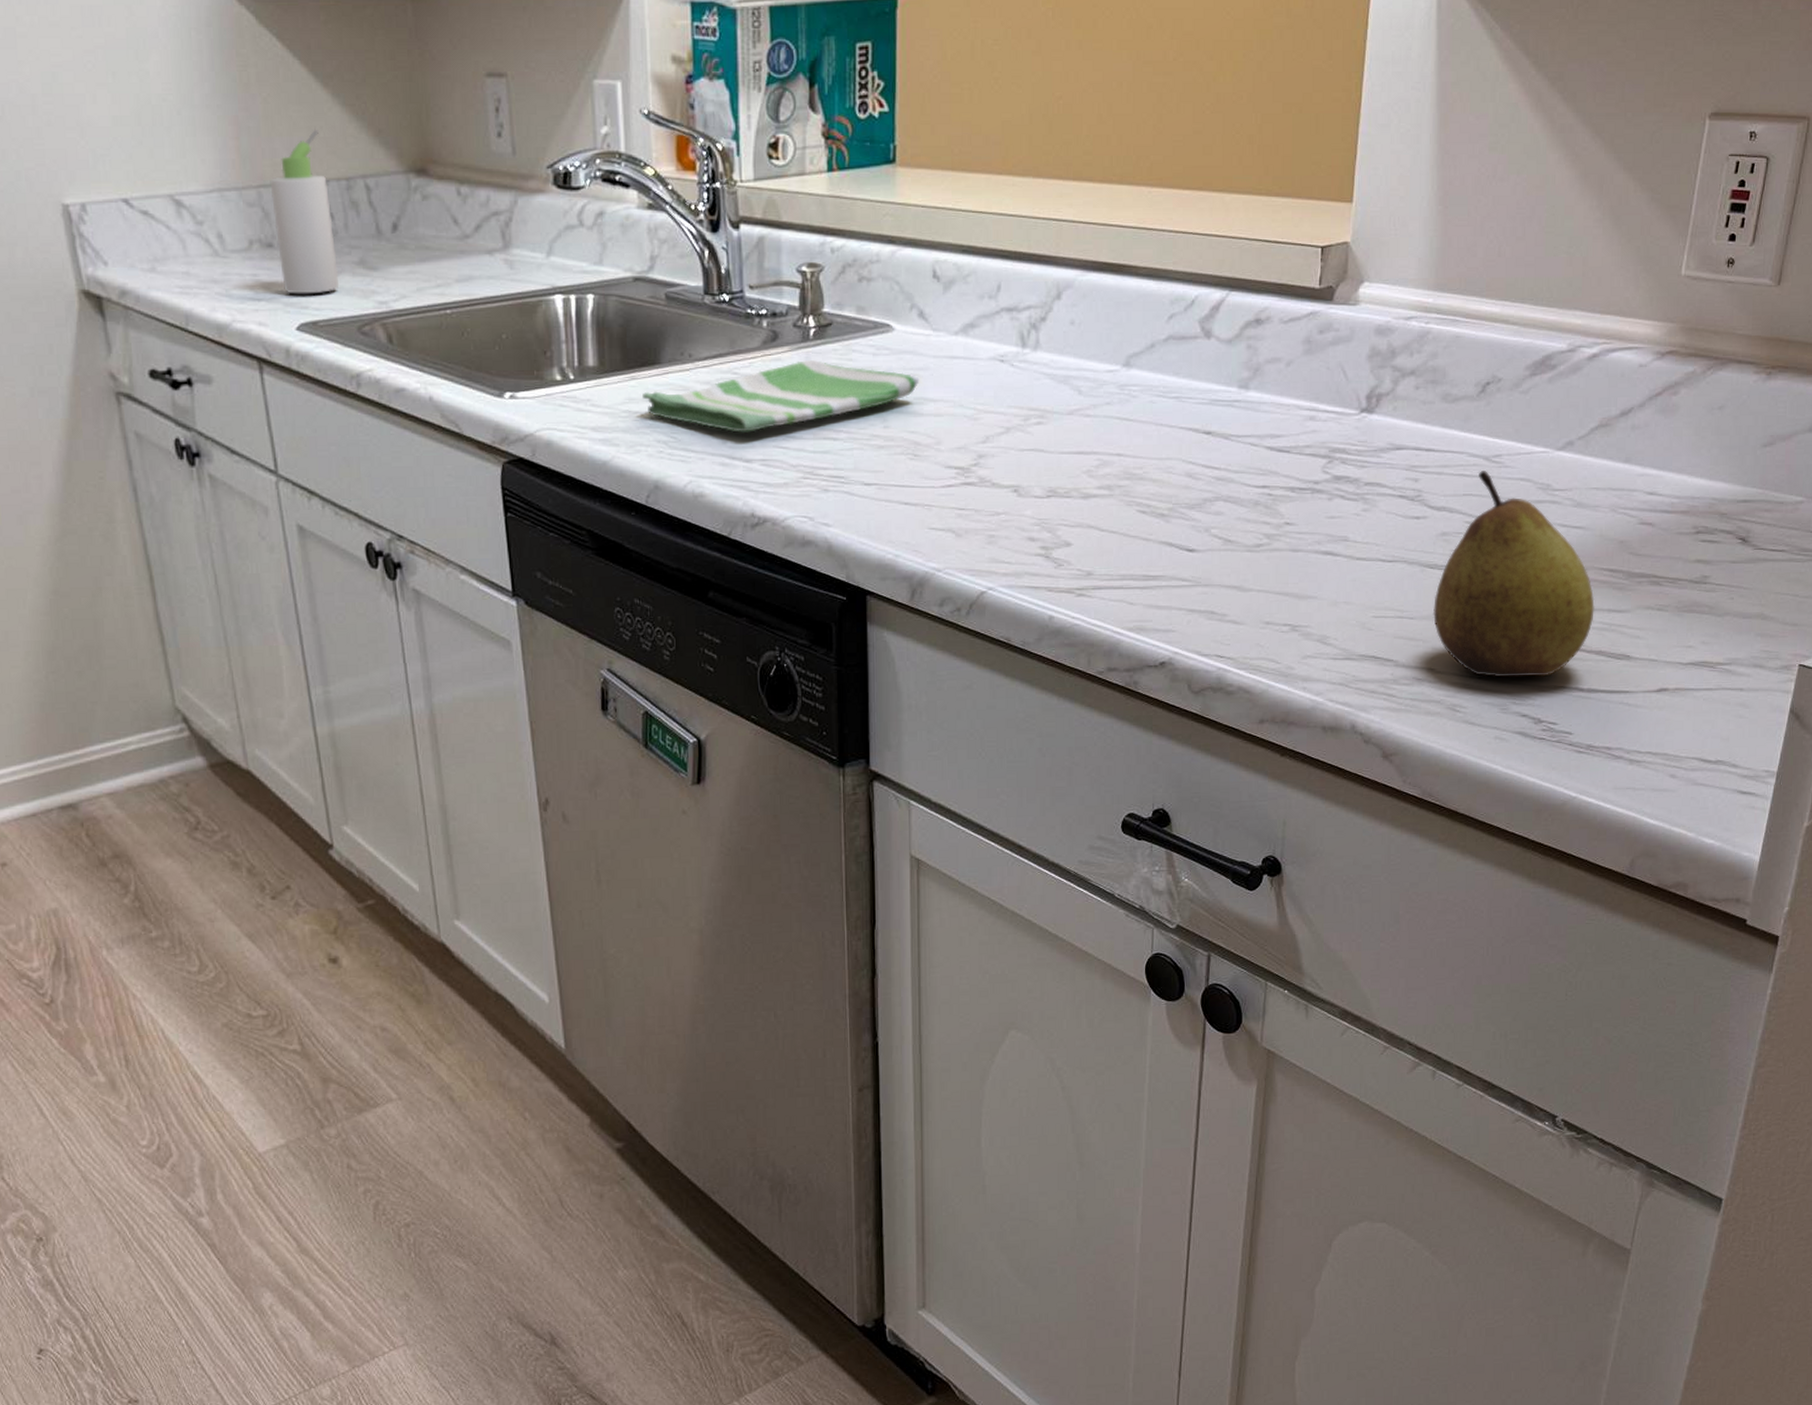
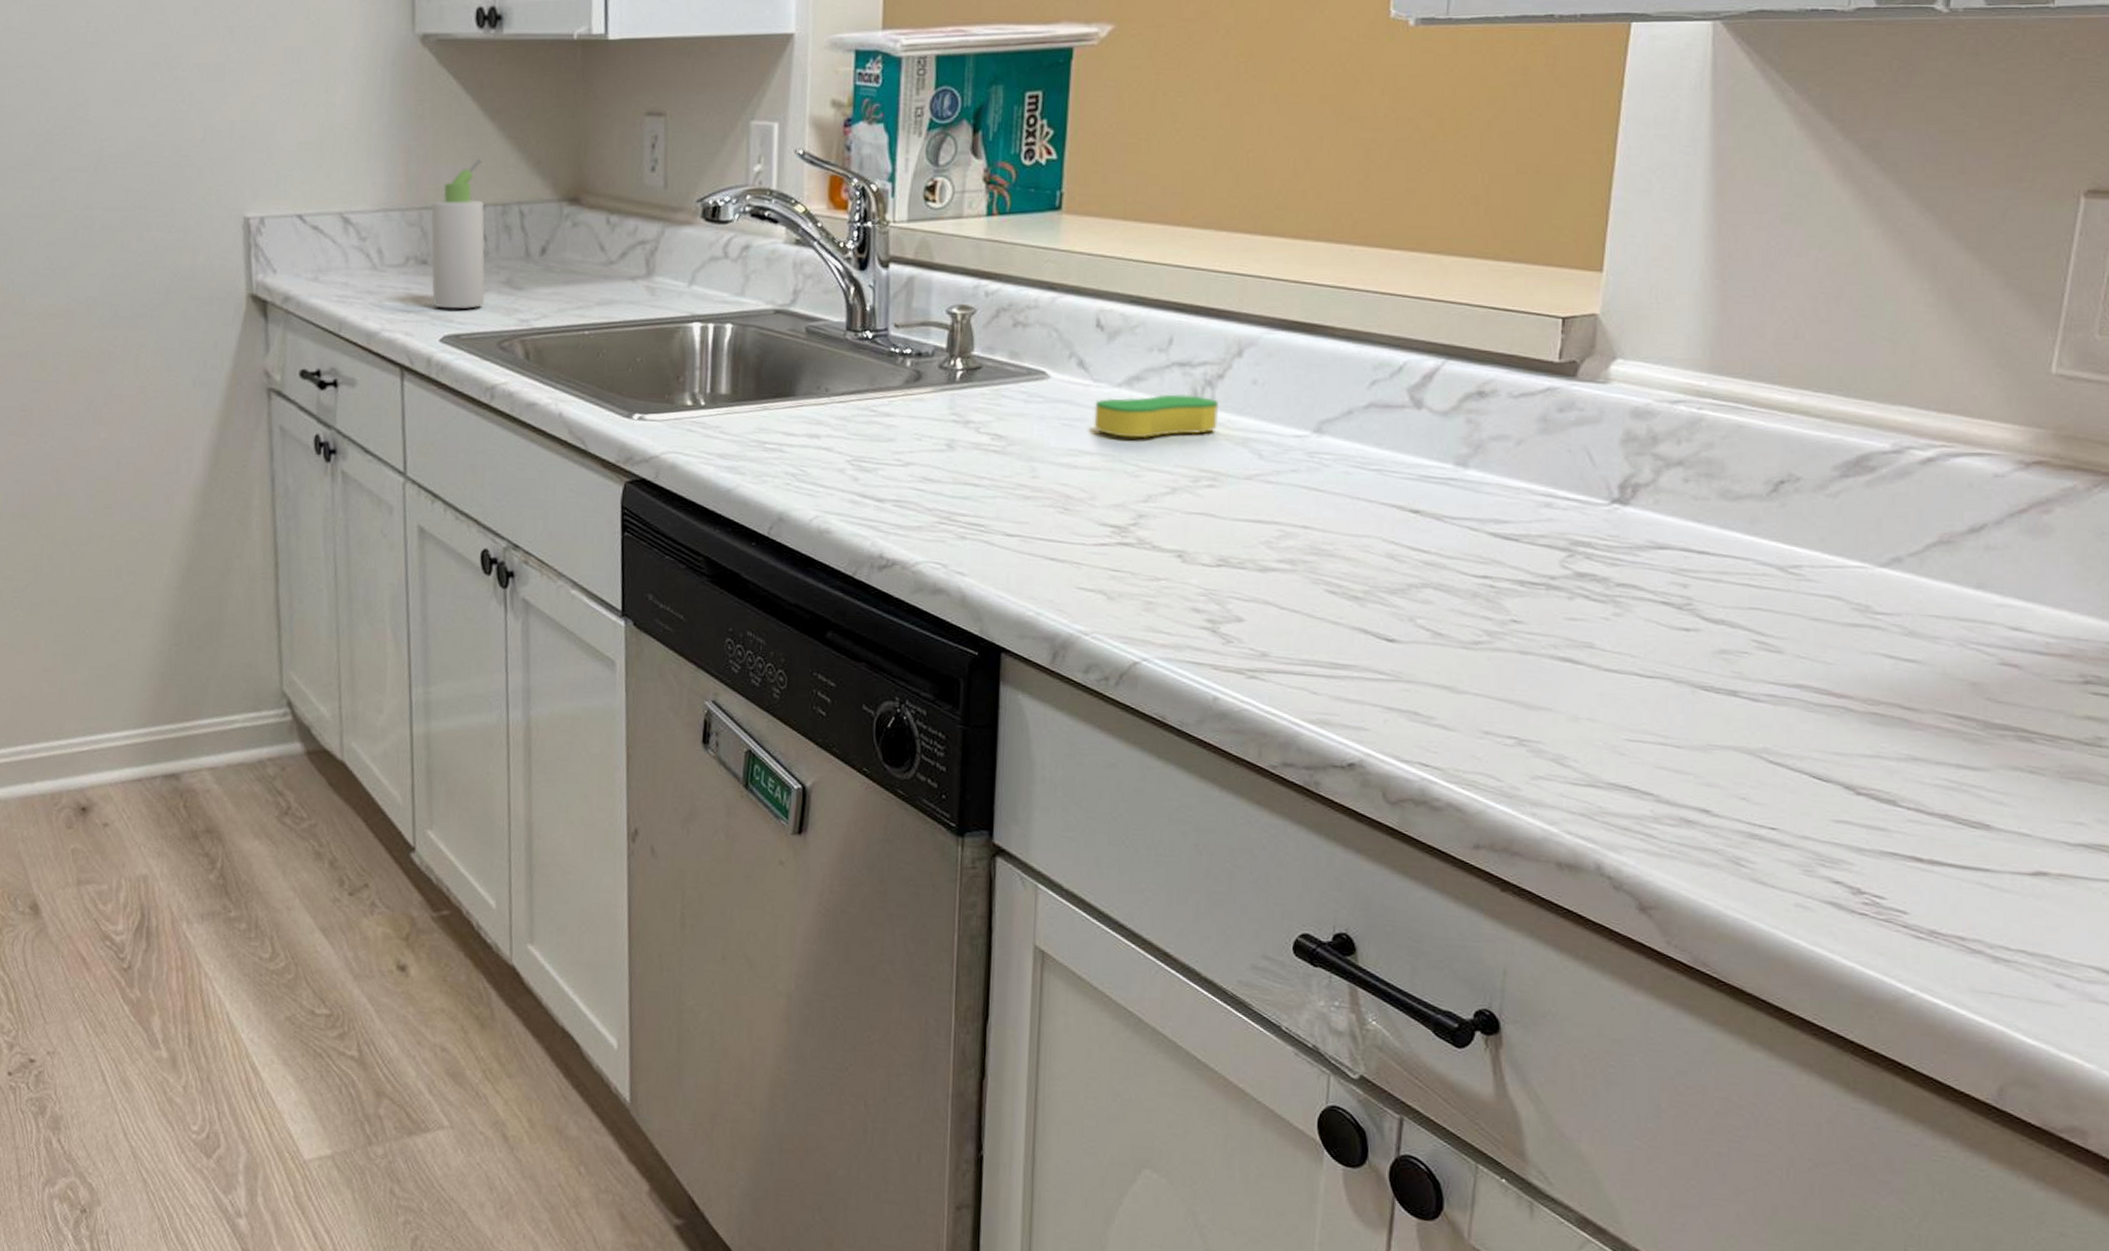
dish towel: present [642,360,920,433] -> none [773,402,1075,472]
sponge: none [936,338,1043,383] -> present [1094,394,1219,439]
fruit: present [1433,471,1595,678] -> none [1708,582,1937,838]

